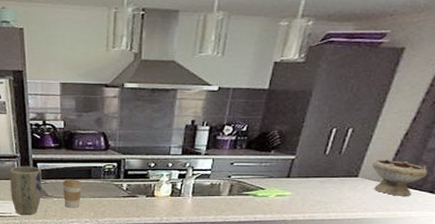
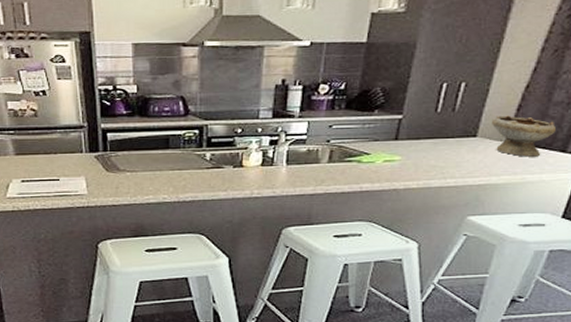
plant pot: present [10,166,42,215] -> none [75,136,113,193]
coffee cup: present [62,179,82,208] -> none [136,149,159,183]

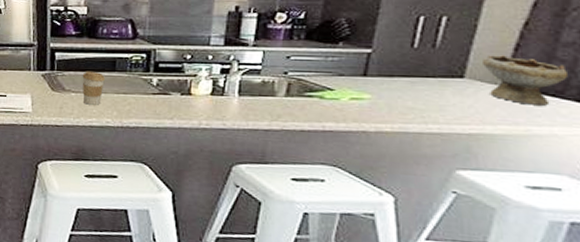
coffee cup: none [136,149,159,183] -> present [82,71,105,105]

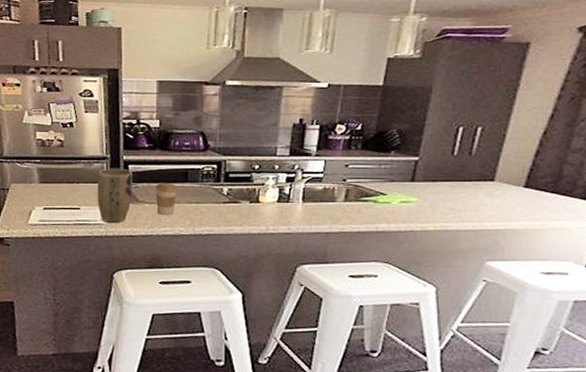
plant pot: none [23,55,59,112] -> present [97,168,133,223]
bowl: present [481,55,568,106] -> none [508,161,575,203]

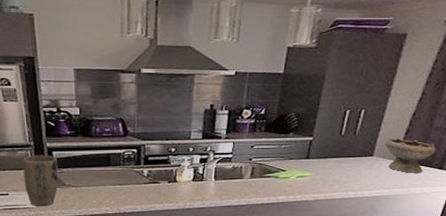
coffee cup: present [155,182,178,215] -> none [80,167,101,197]
bowl: none [508,161,575,203] -> present [384,138,435,173]

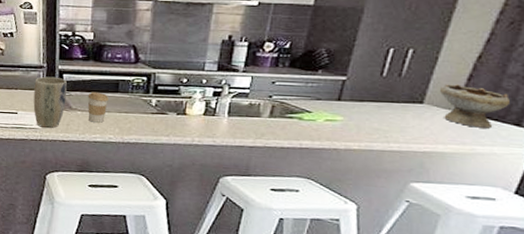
coffee cup: none [80,167,101,197] -> present [88,91,108,123]

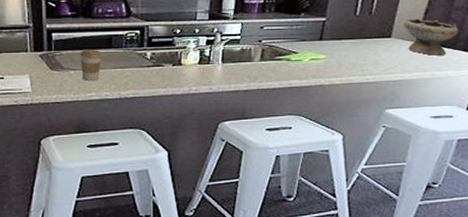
plant pot: present [33,76,67,128] -> none [21,36,57,91]

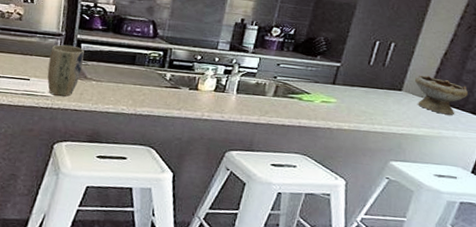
plant pot: none [21,36,57,91] -> present [47,44,84,97]
coffee cup: present [80,49,102,81] -> none [102,62,125,94]

